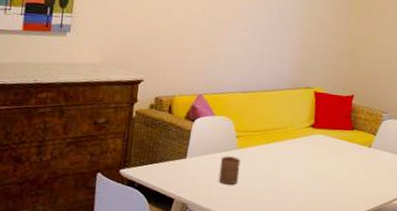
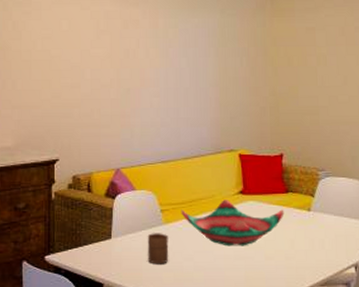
decorative bowl: none [255,131,348,174] -> present [181,200,284,246]

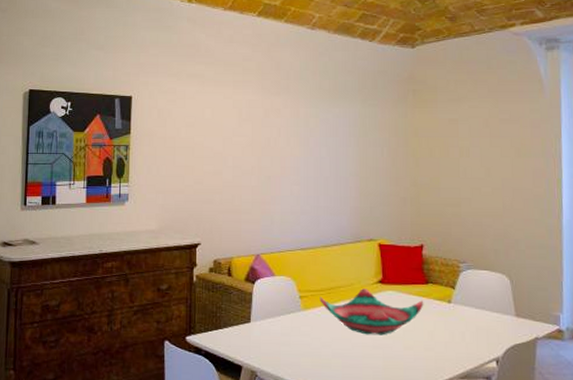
cup: present [147,233,169,264] -> none [286,319,307,350]

